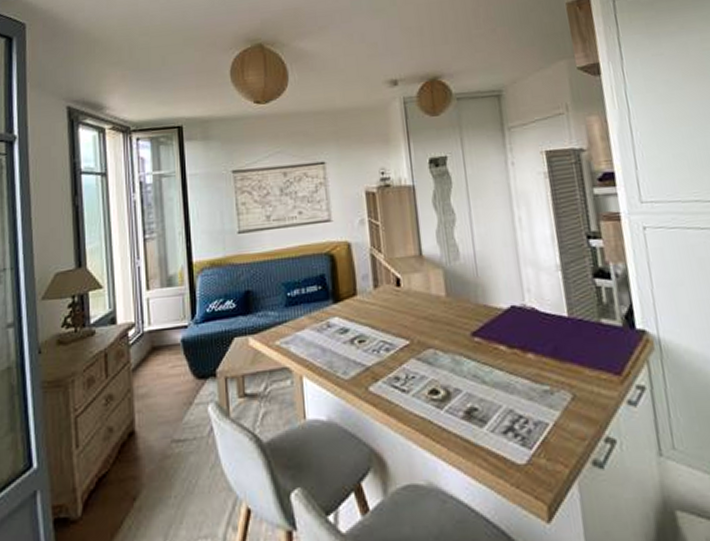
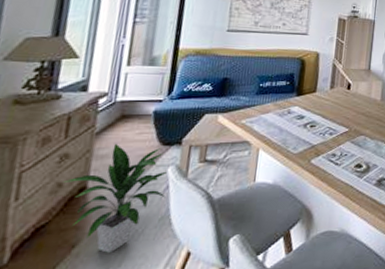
indoor plant: none [112,379,212,507] -> present [62,143,168,253]

